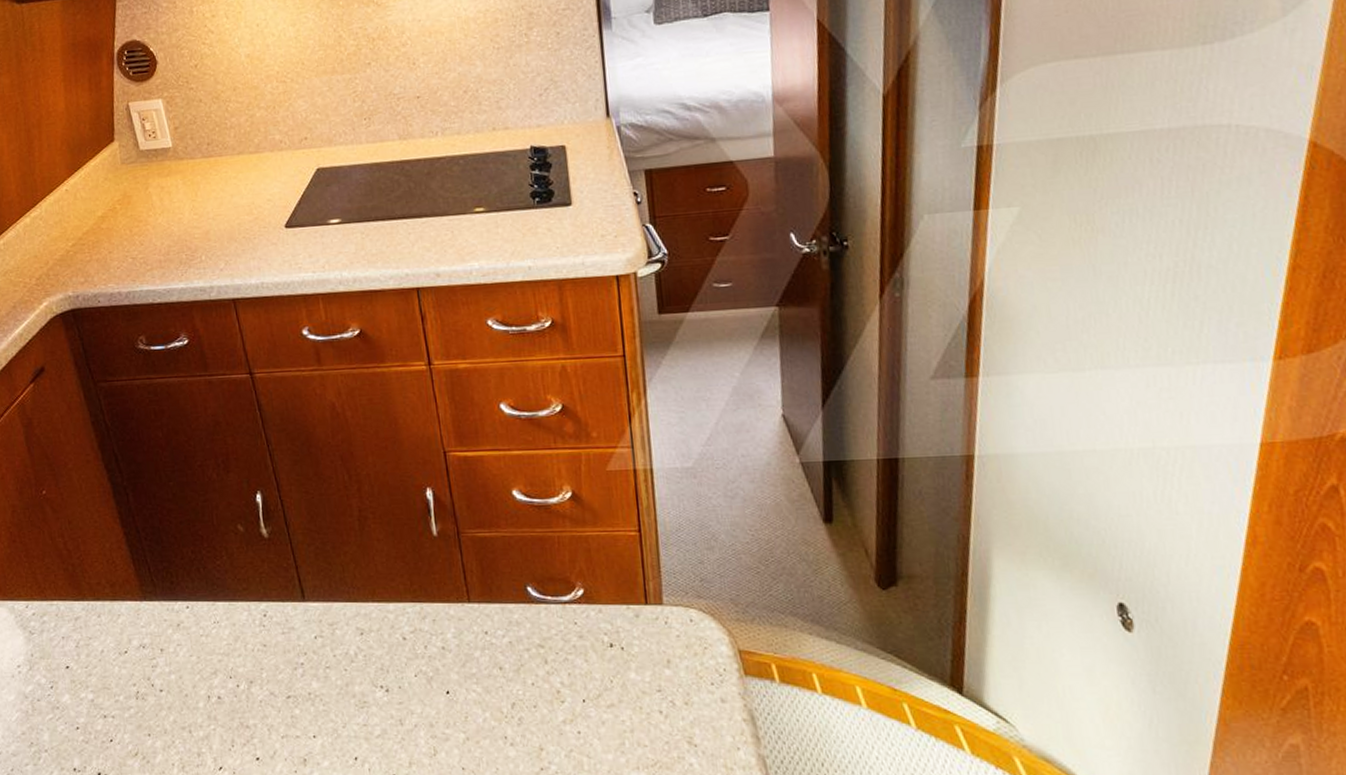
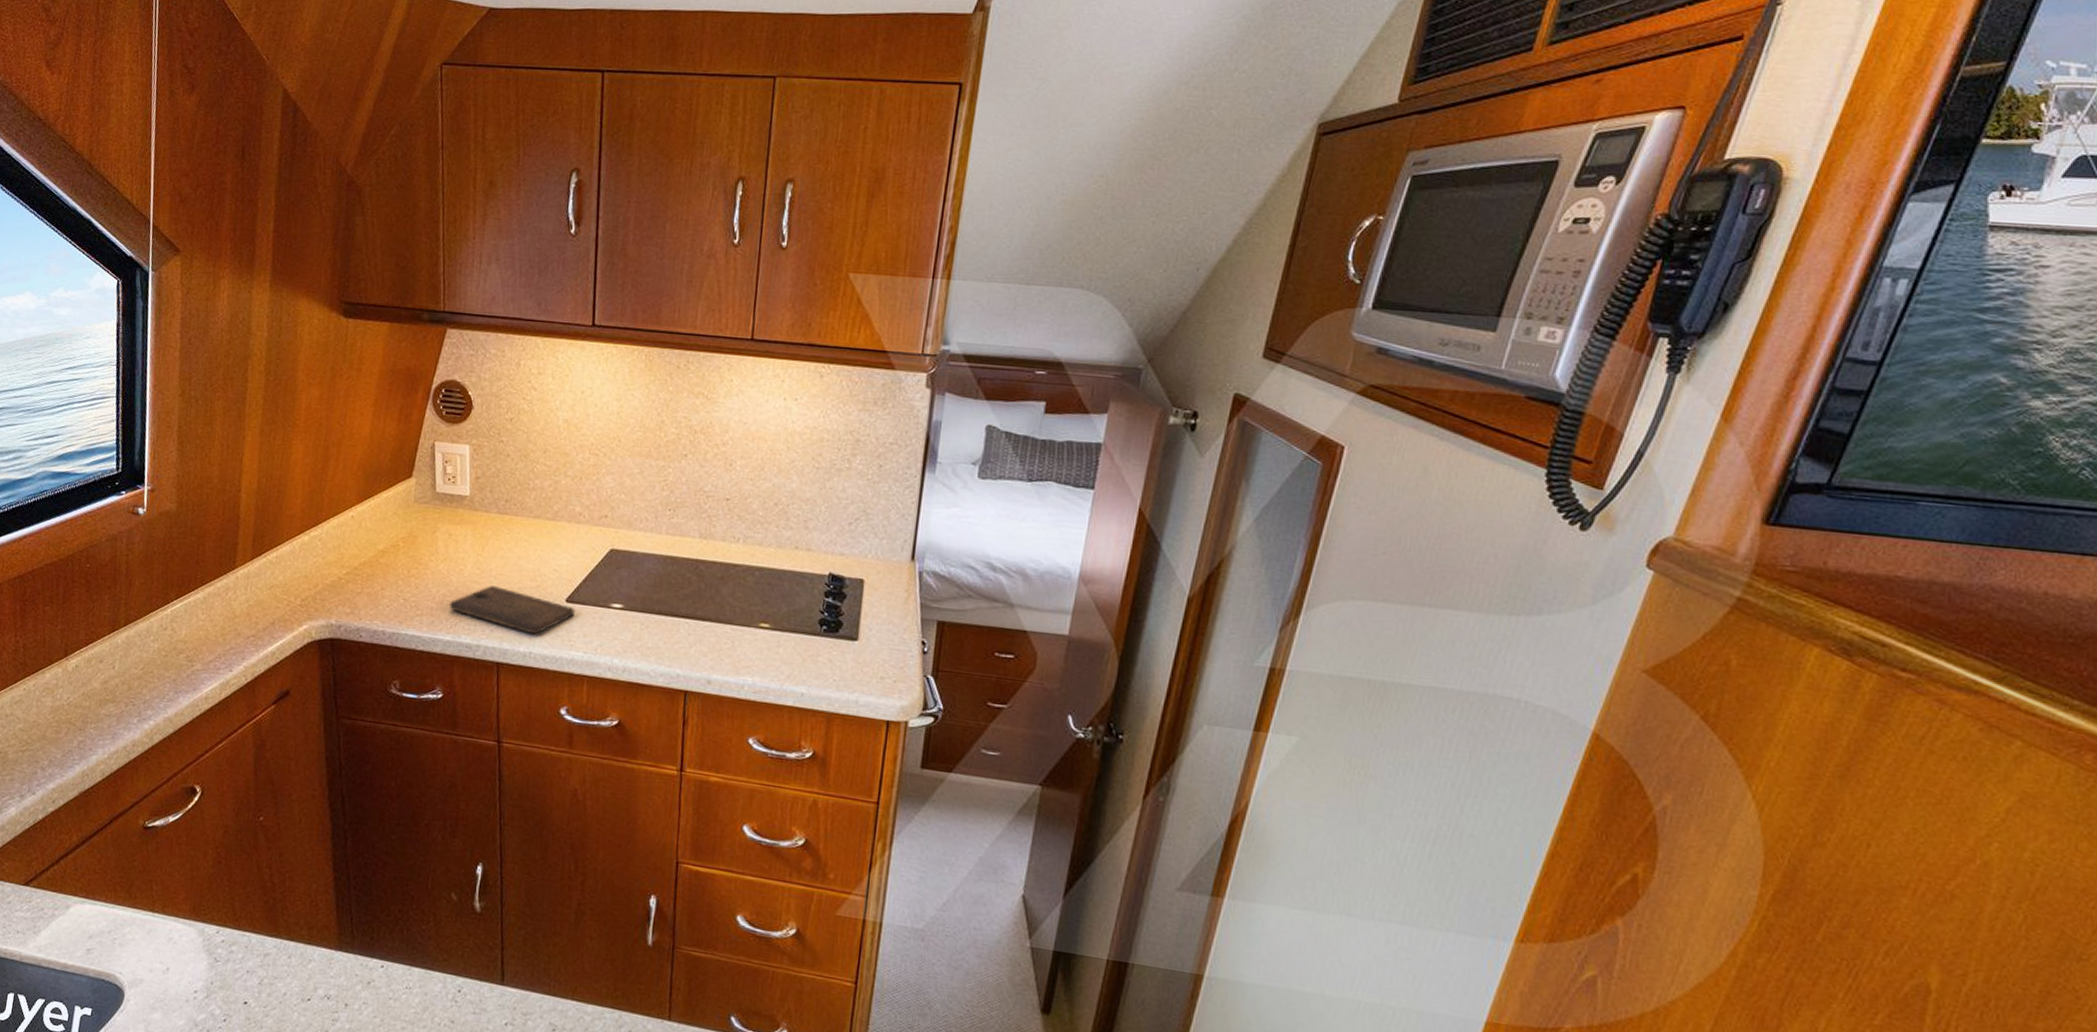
cutting board: none [176,227,296,266] -> present [449,585,575,635]

